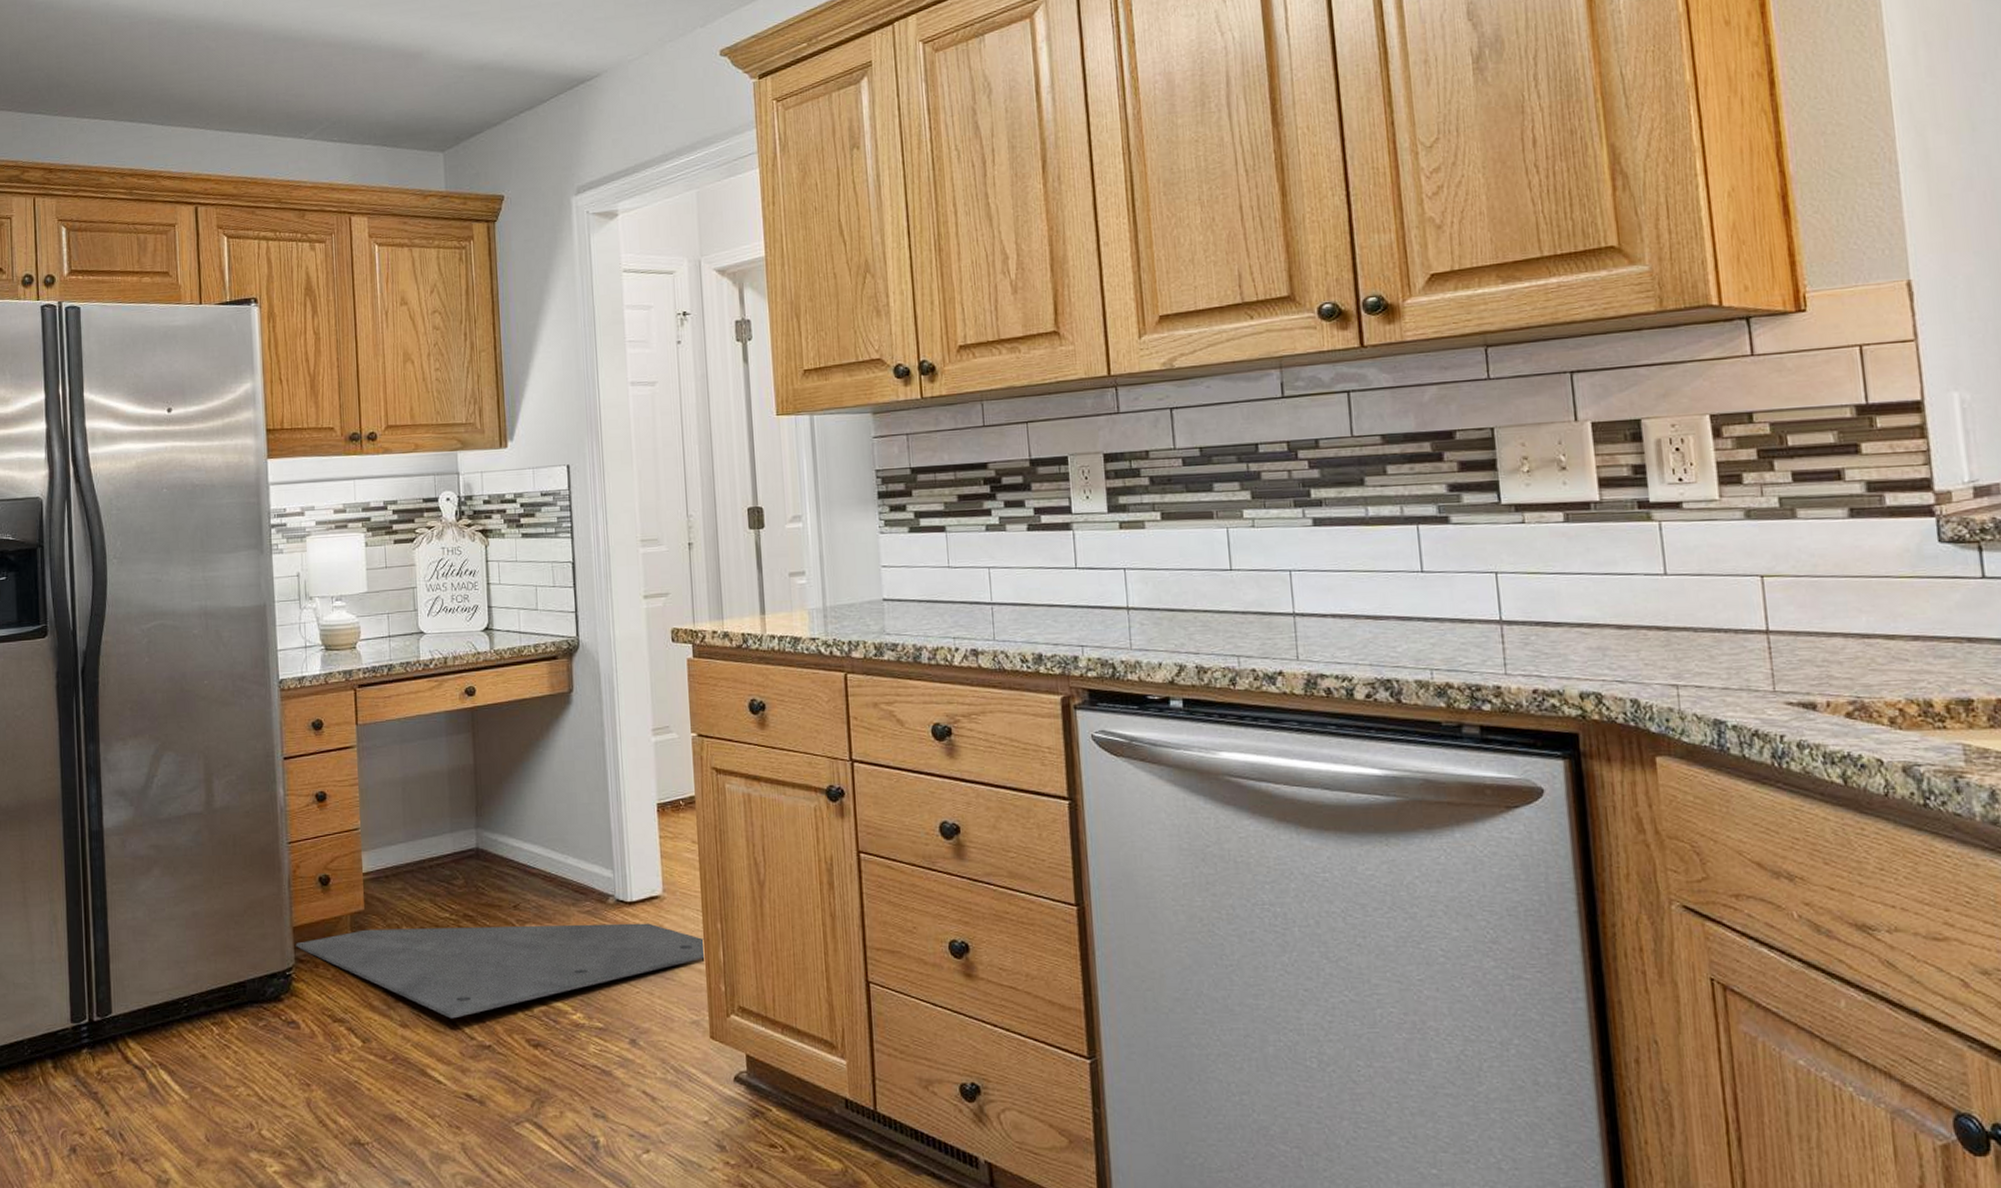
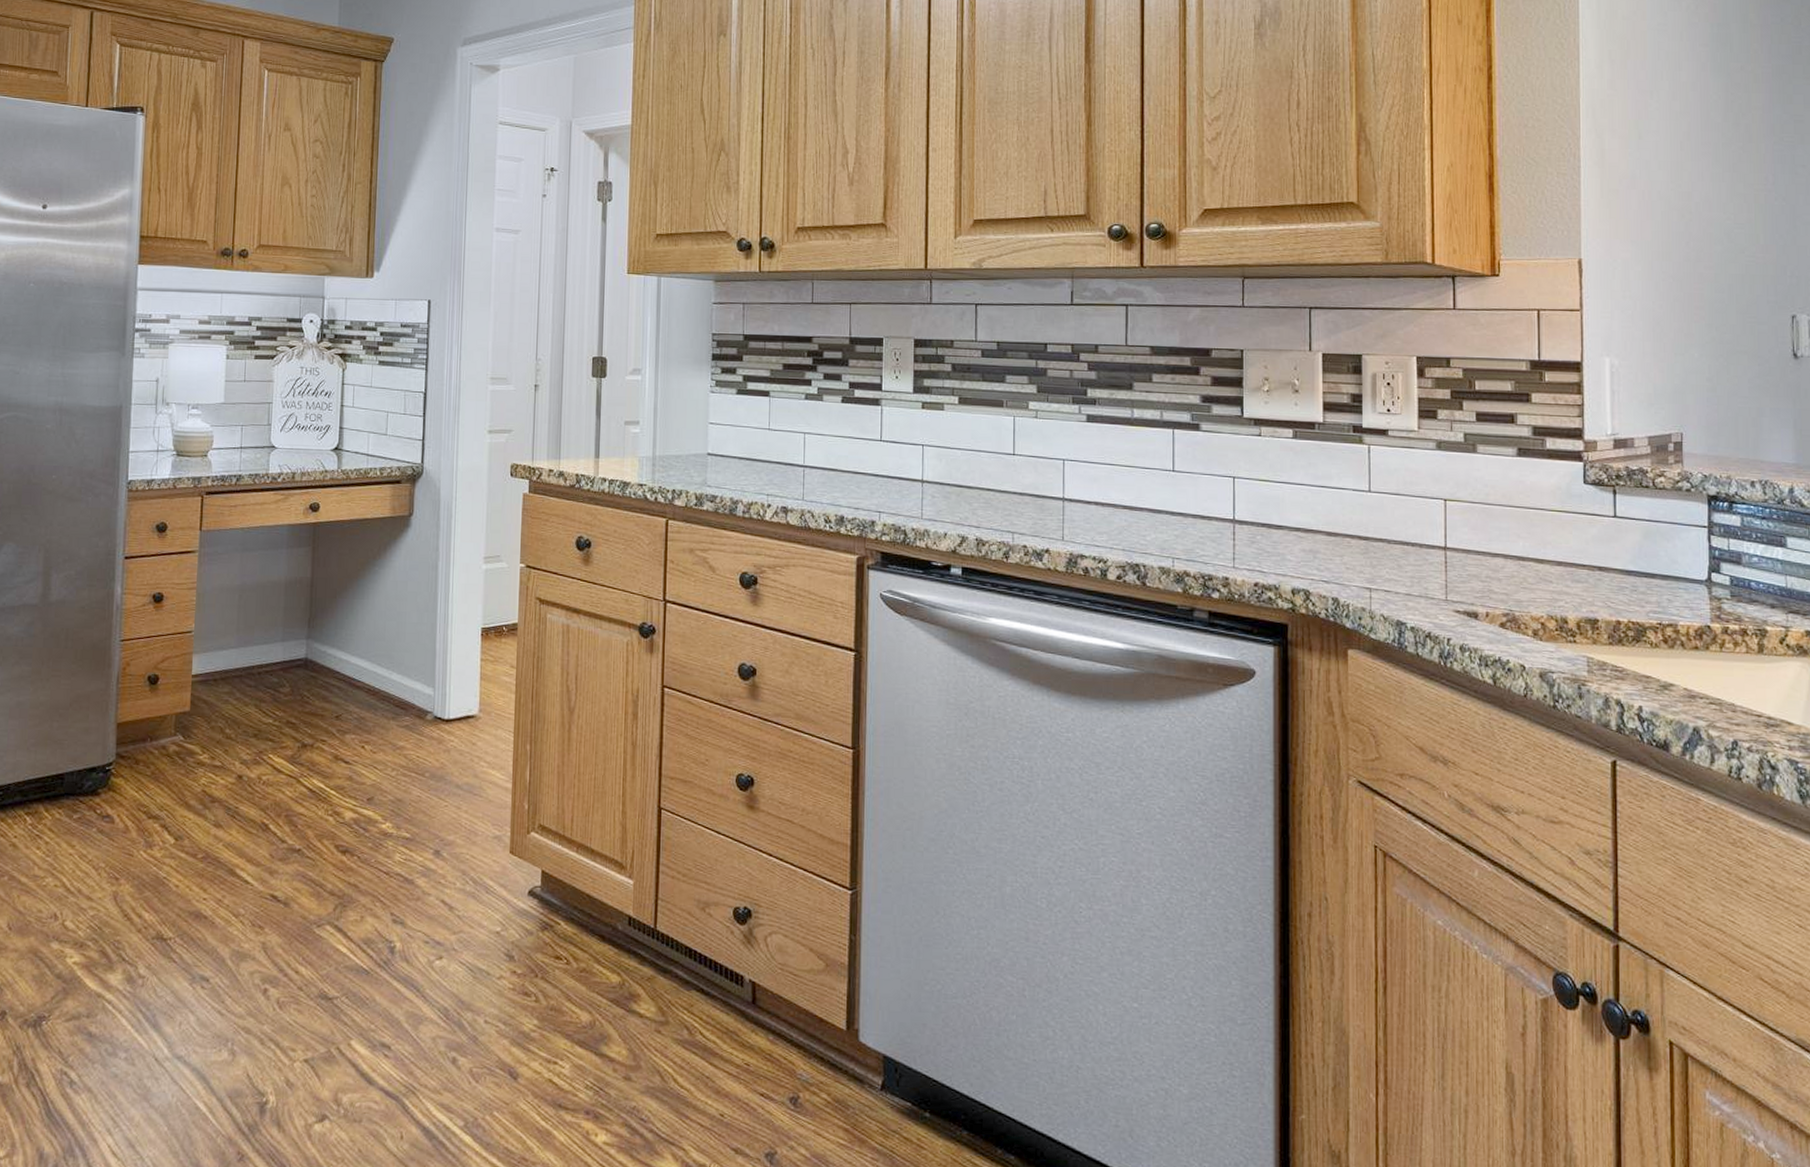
door mat: present [295,923,705,1019] -> none [118,730,514,822]

